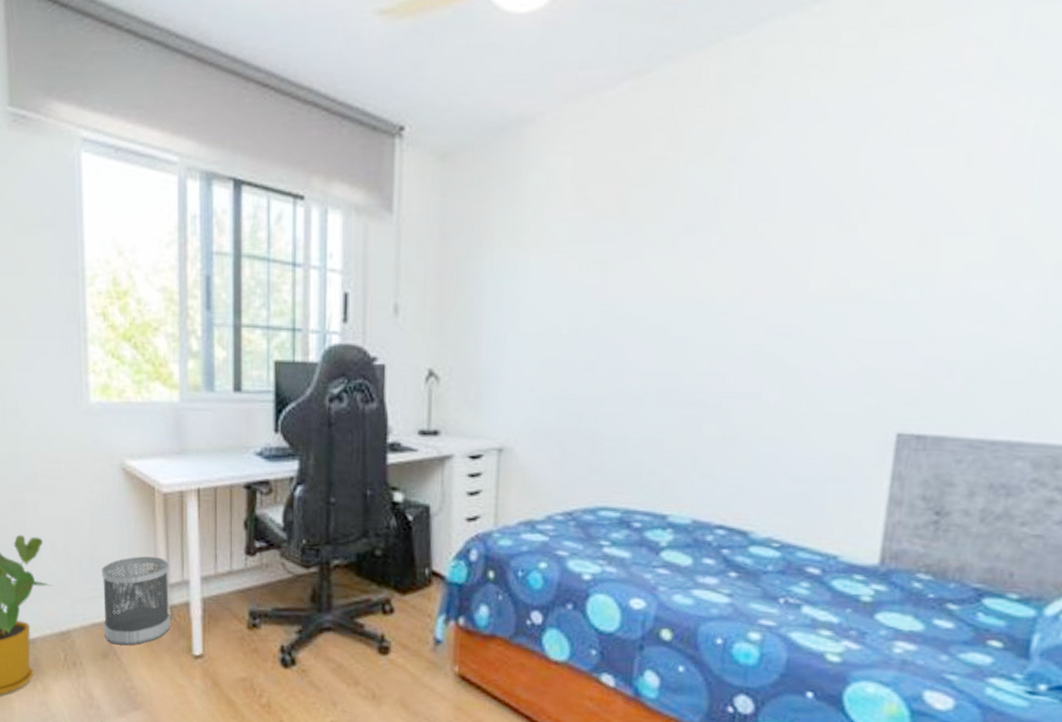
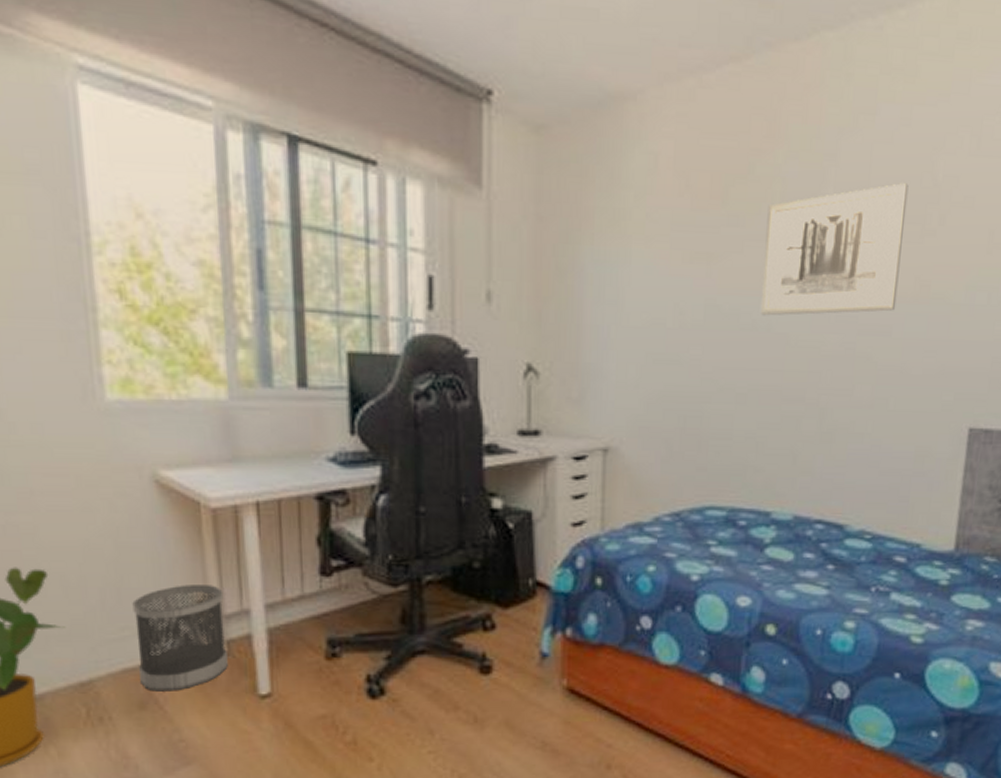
wall art: none [658,180,824,320] -> present [760,183,909,316]

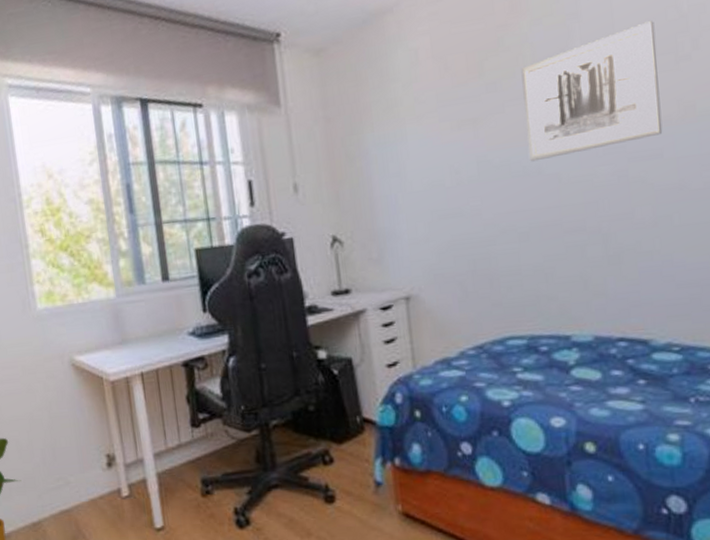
wastebasket: present [132,585,228,692] -> none [63,441,131,528]

